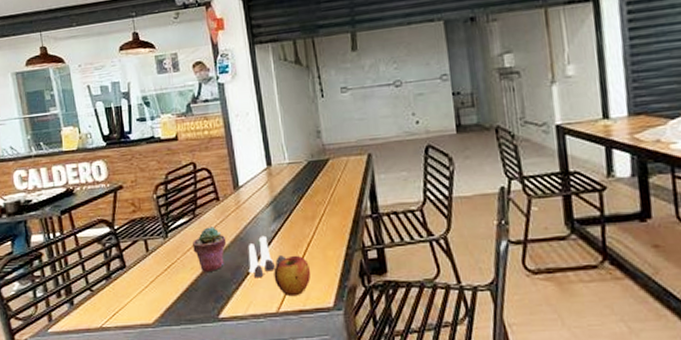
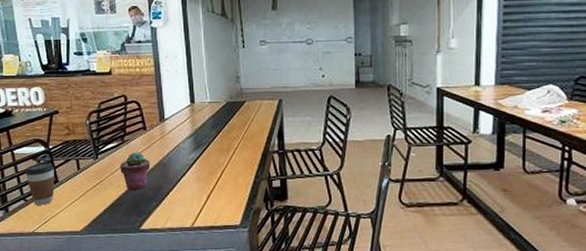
coffee cup: none [90,244,122,295] -> present [25,162,55,205]
salt and pepper shaker set: present [248,235,286,278] -> none [168,162,202,198]
apple: present [273,255,311,297] -> none [191,180,223,215]

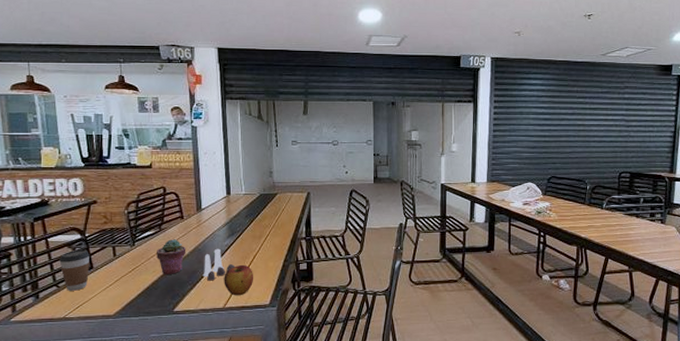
salt and pepper shaker set: none [168,162,202,198] -> present [203,248,234,281]
apple: none [191,180,223,215] -> present [224,264,254,296]

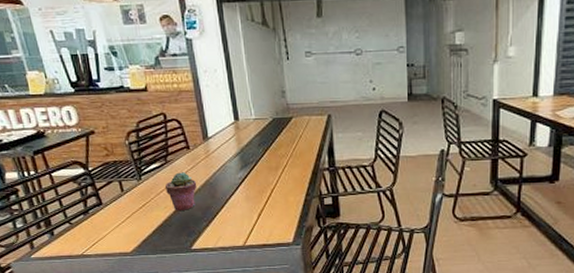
coffee cup: present [59,249,90,291] -> none [66,184,100,228]
salt and pepper shaker set: present [203,248,234,281] -> none [217,181,251,217]
apple: present [224,264,254,296] -> none [240,199,274,233]

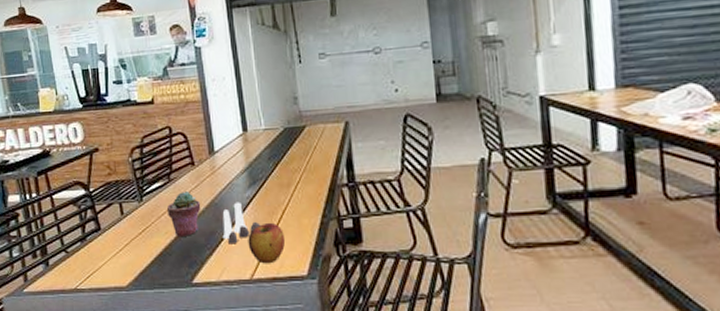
salt and pepper shaker set: none [217,181,251,217] -> present [222,202,260,244]
apple: none [240,199,274,233] -> present [248,222,286,264]

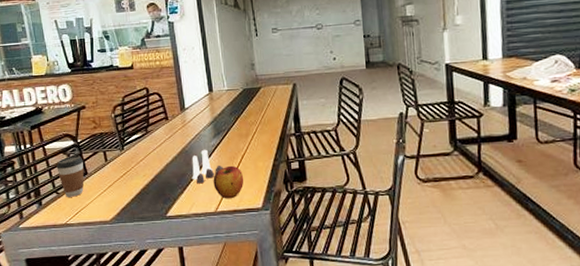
coffee cup: none [65,207,97,257] -> present [56,155,84,197]
potted succulent: present [167,191,201,236] -> none [145,141,174,178]

